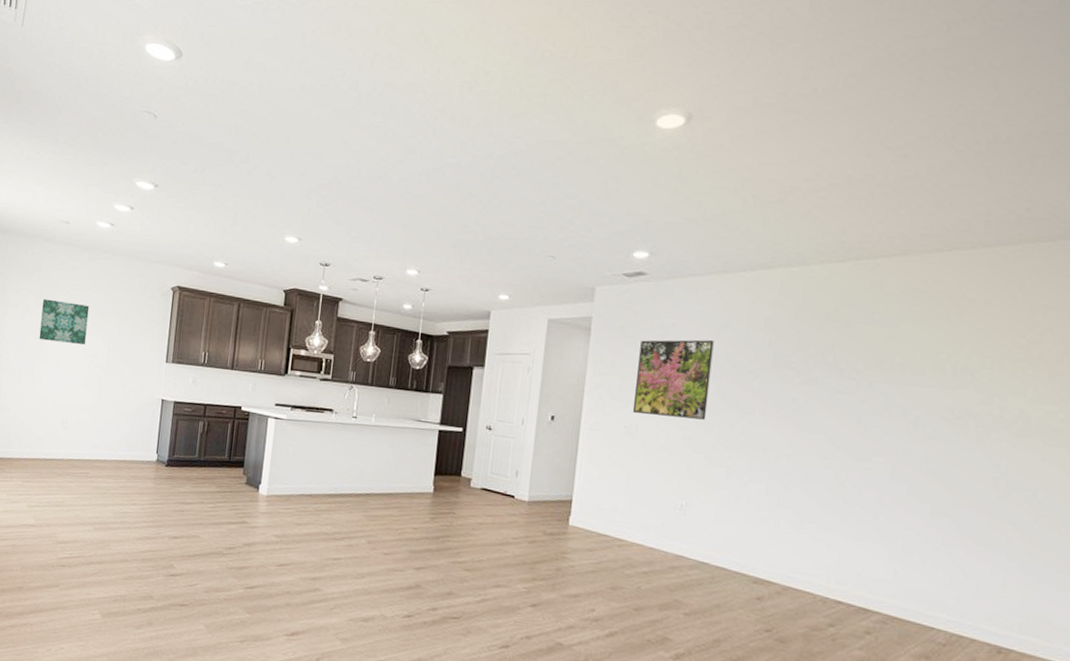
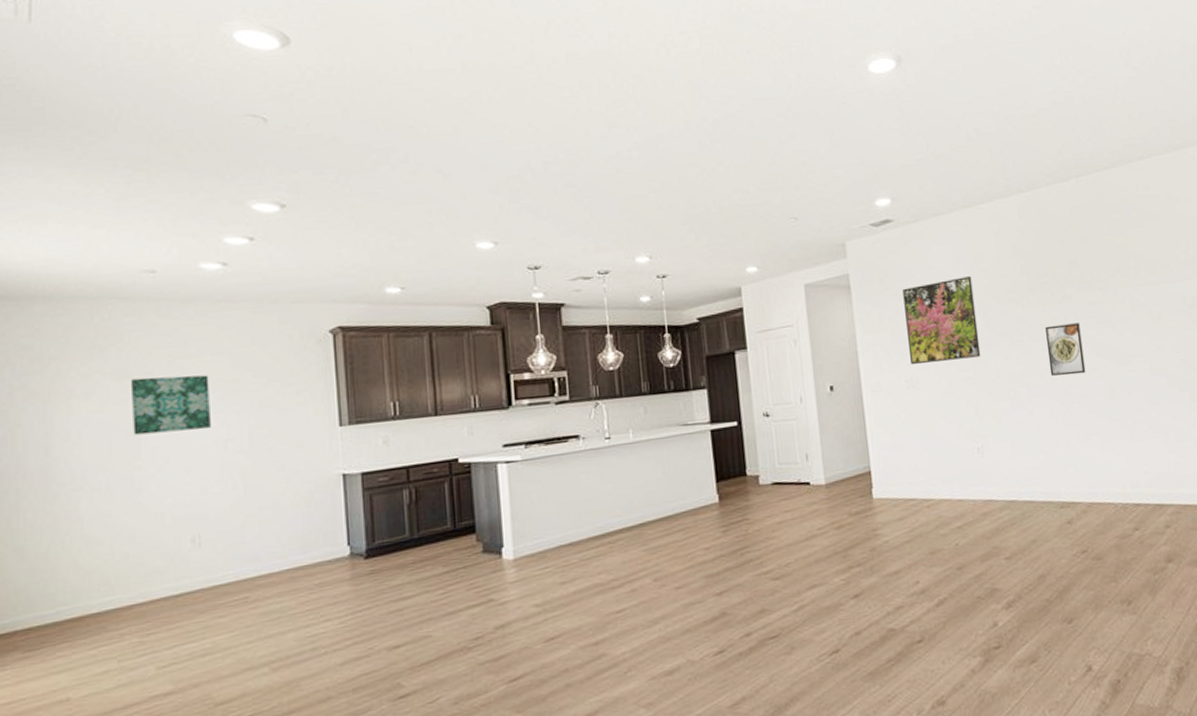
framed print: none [775,404,821,460] -> present [1045,323,1086,376]

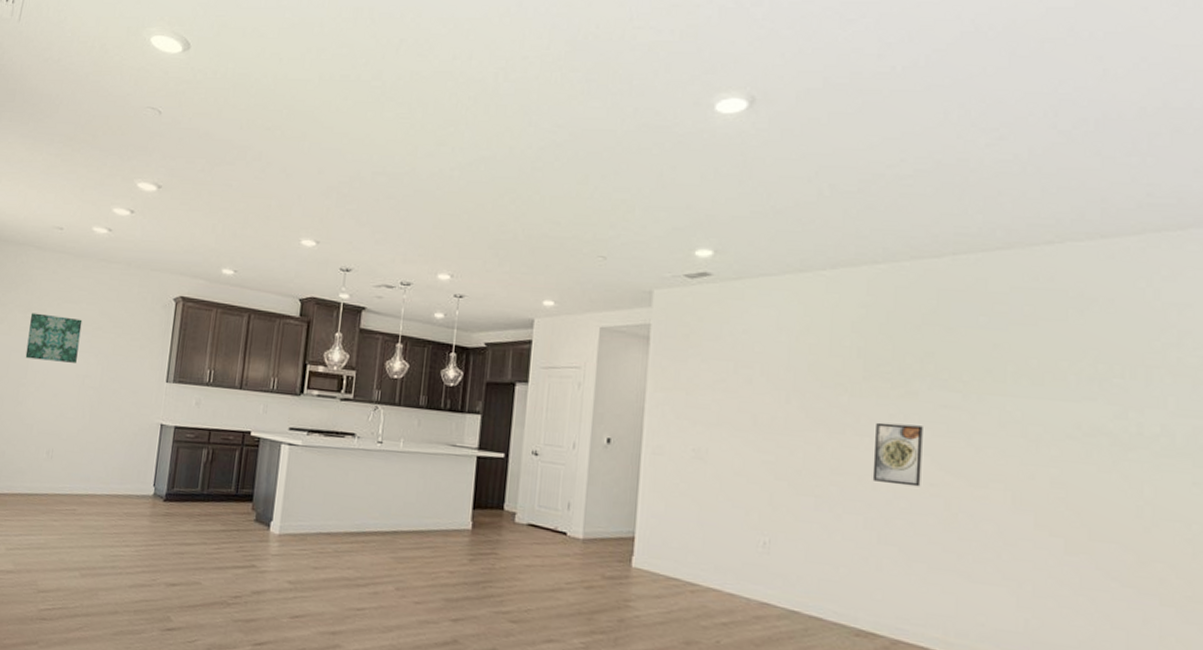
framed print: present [902,276,981,365] -> none [701,348,793,441]

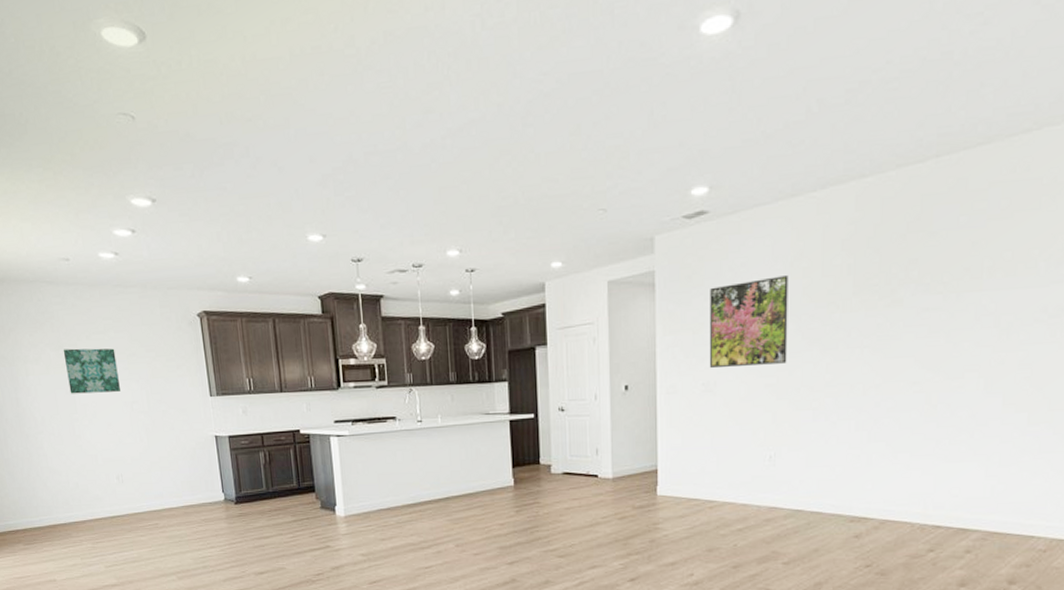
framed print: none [701,348,793,441] -> present [709,276,788,369]
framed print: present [872,422,923,487] -> none [862,331,907,388]

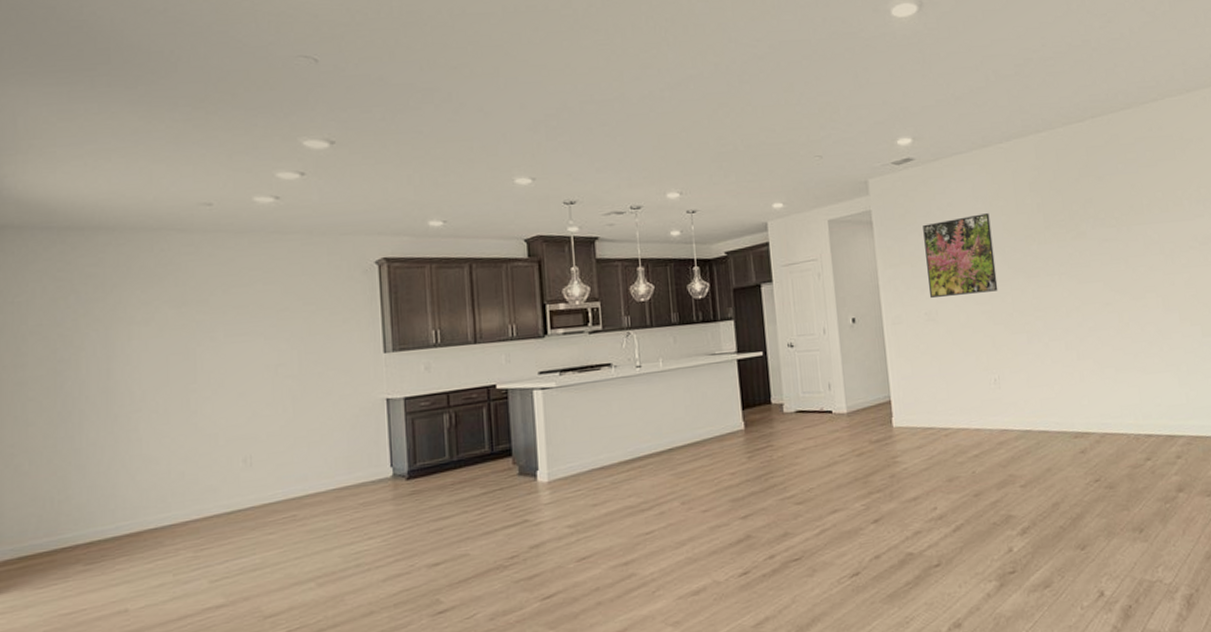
wall art: present [63,348,120,394] -> none [187,303,262,360]

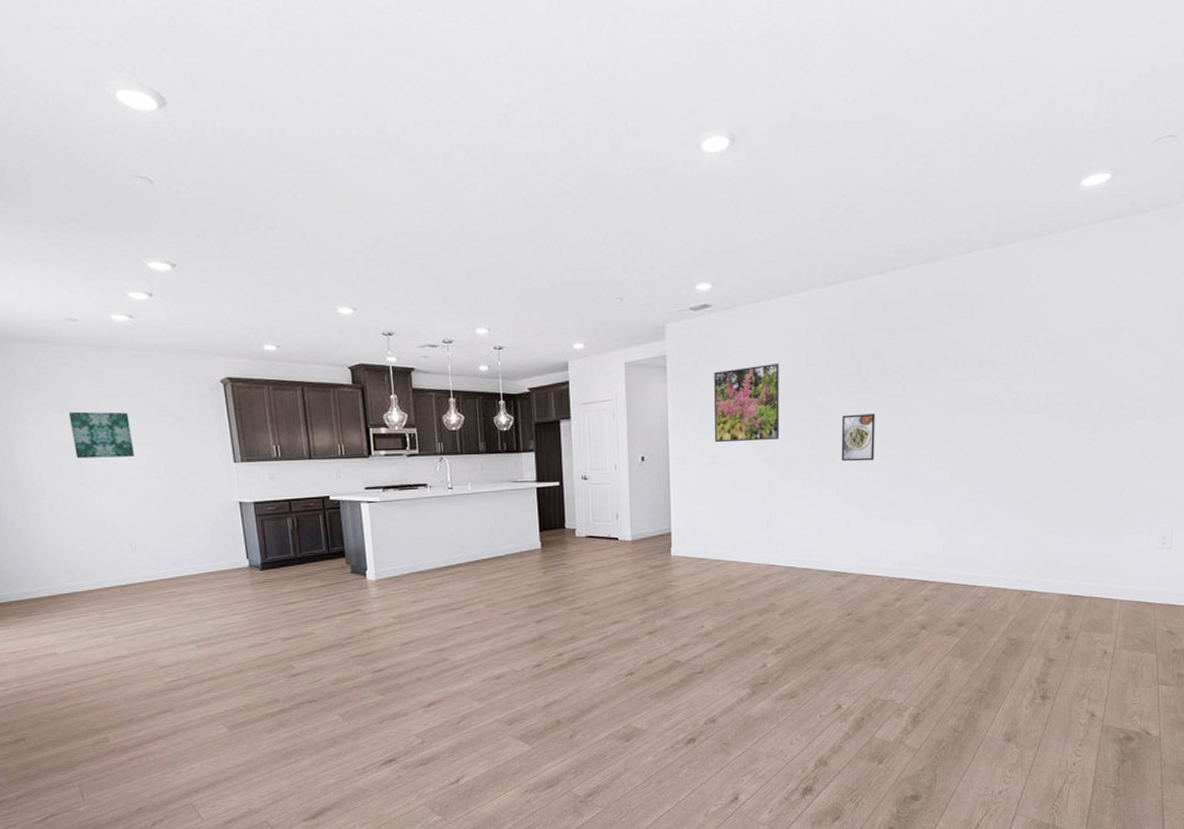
wall art: none [187,303,262,360] -> present [68,411,134,459]
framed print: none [1061,259,1100,310] -> present [841,413,875,462]

